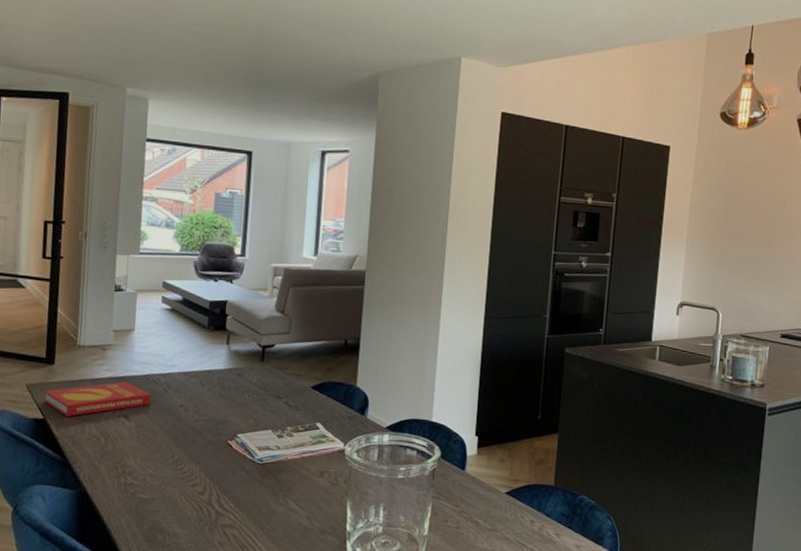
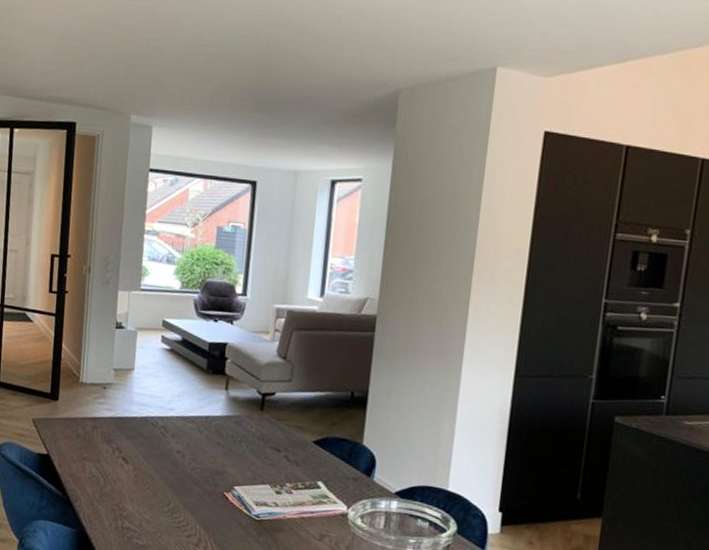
book: present [44,381,151,417] -> none [48,422,149,454]

